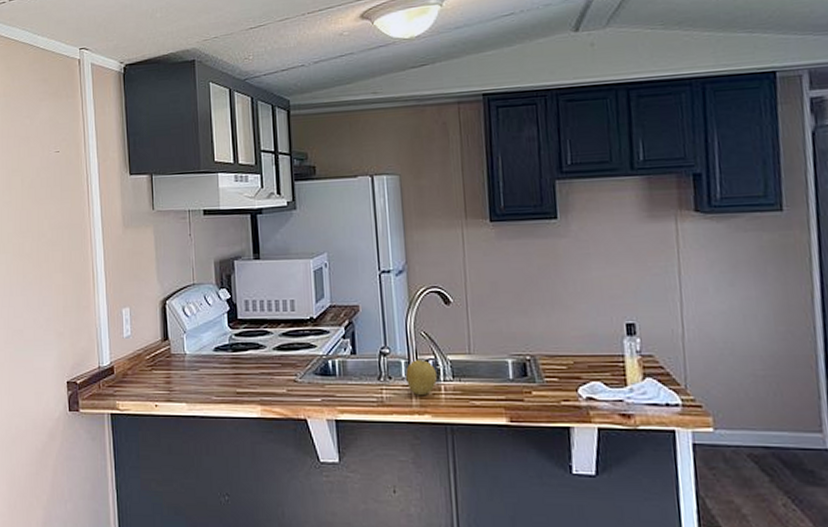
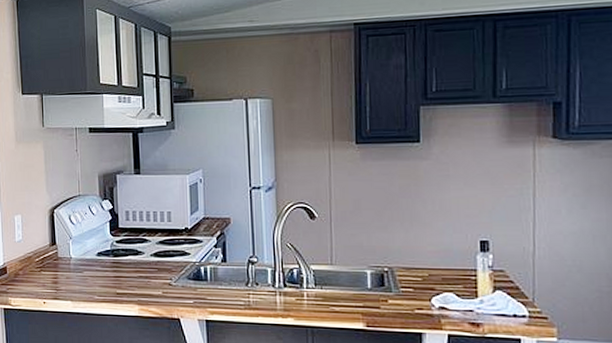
fruit: present [406,360,438,396] -> none [272,269,301,301]

